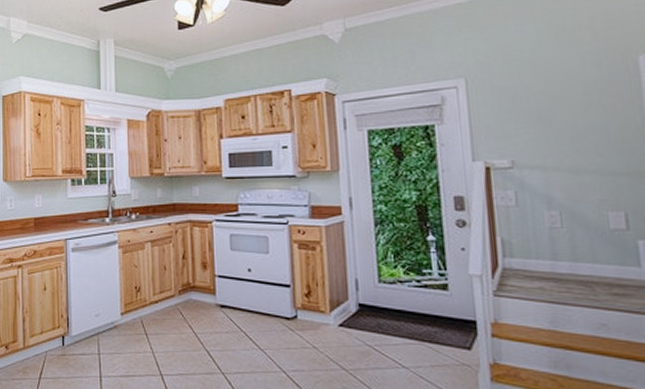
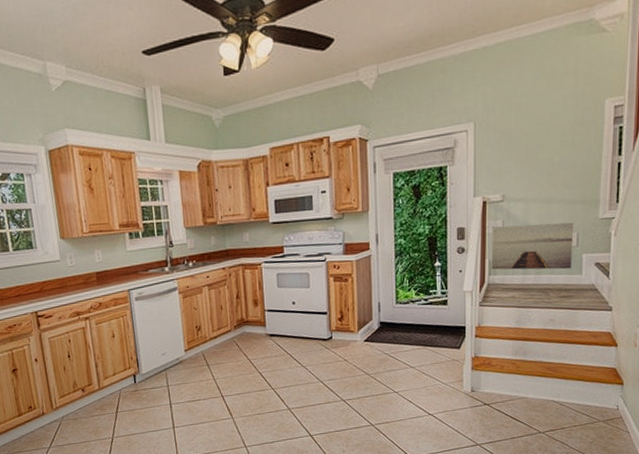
wall art: none [501,197,624,258] -> present [491,222,573,270]

